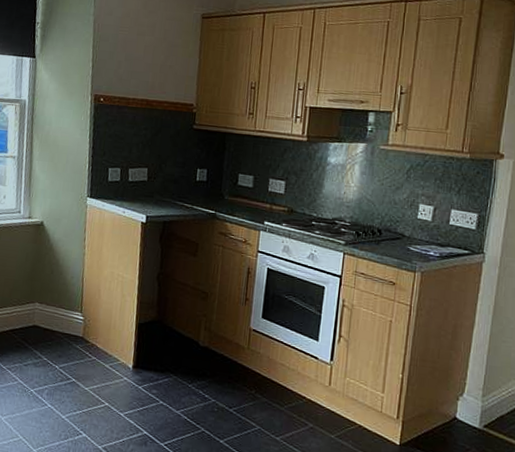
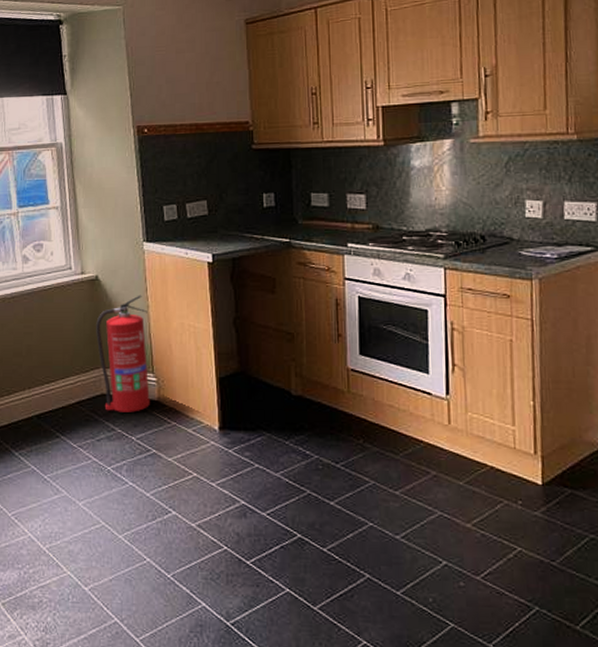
fire extinguisher: none [35,243,83,345] -> present [96,295,150,412]

